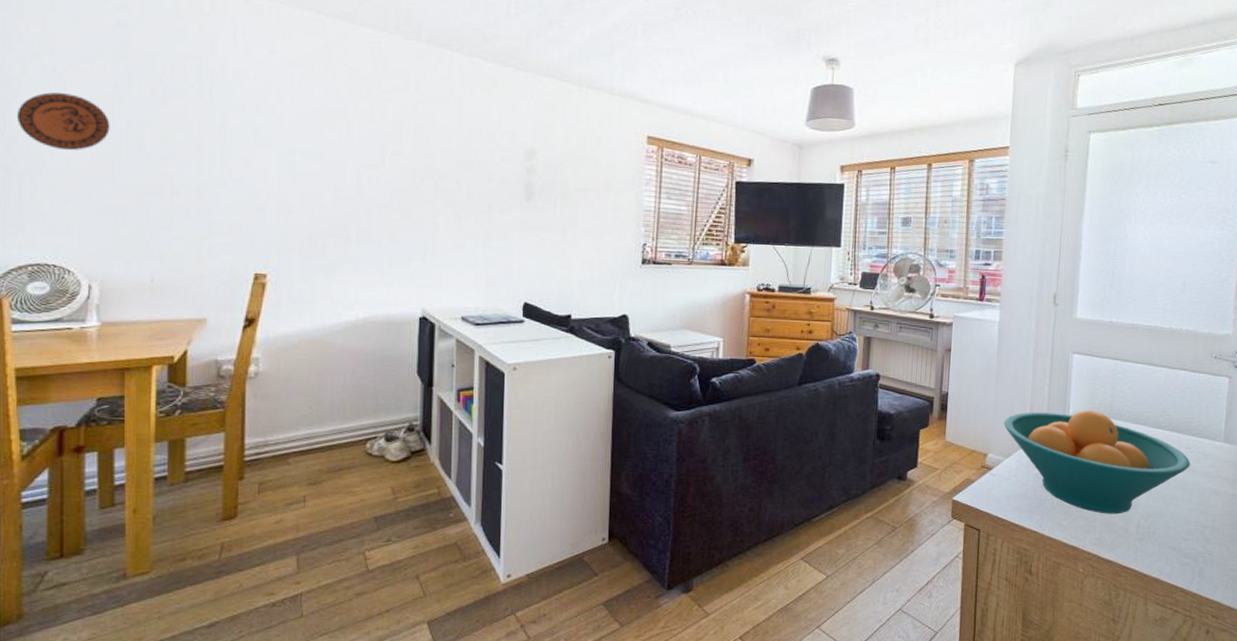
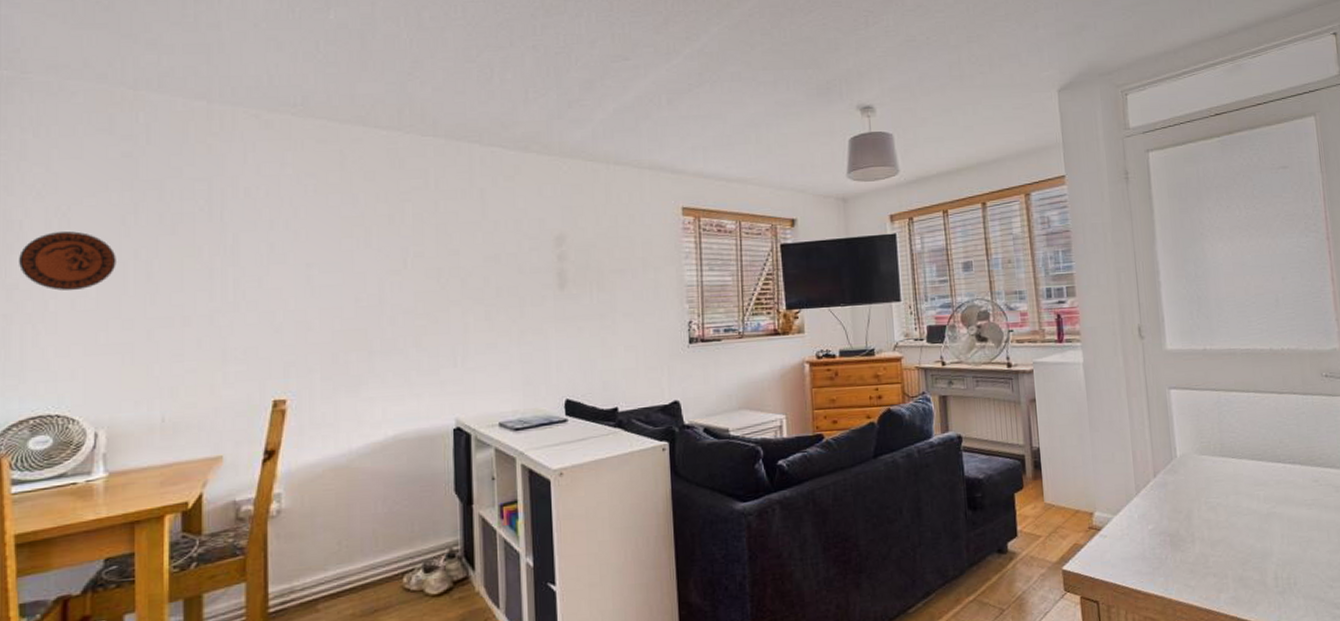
fruit bowl: present [1004,409,1191,514] -> none [1106,449,1321,568]

